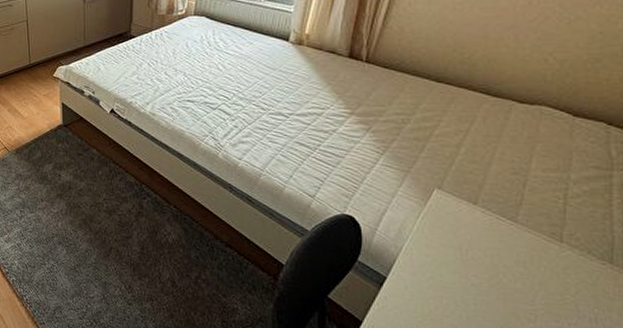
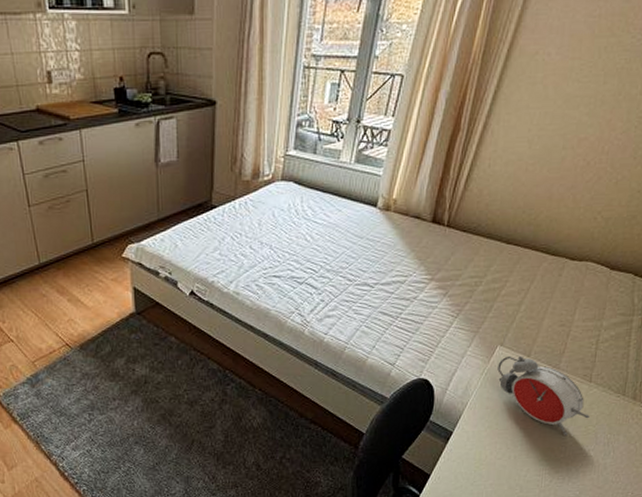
alarm clock: none [436,201,565,302] -> present [497,355,590,435]

